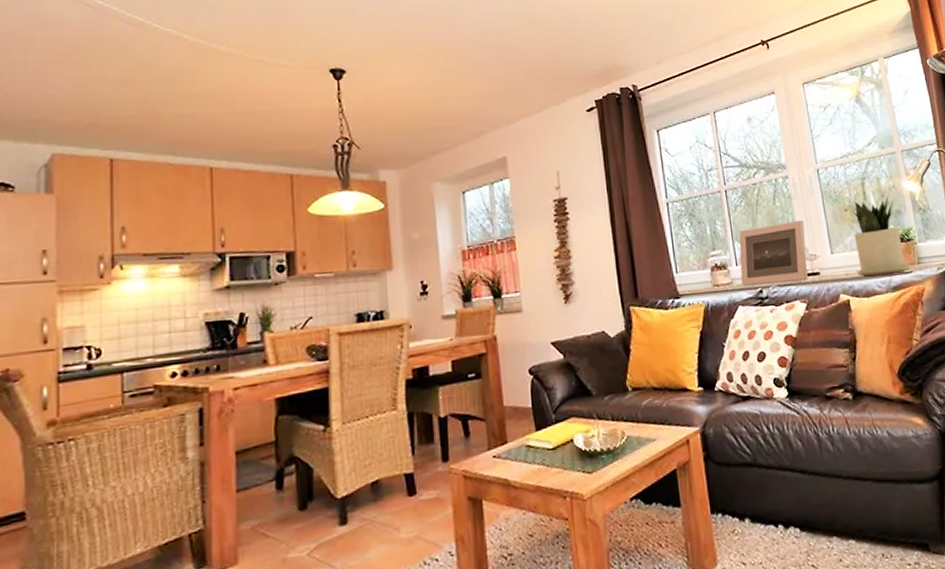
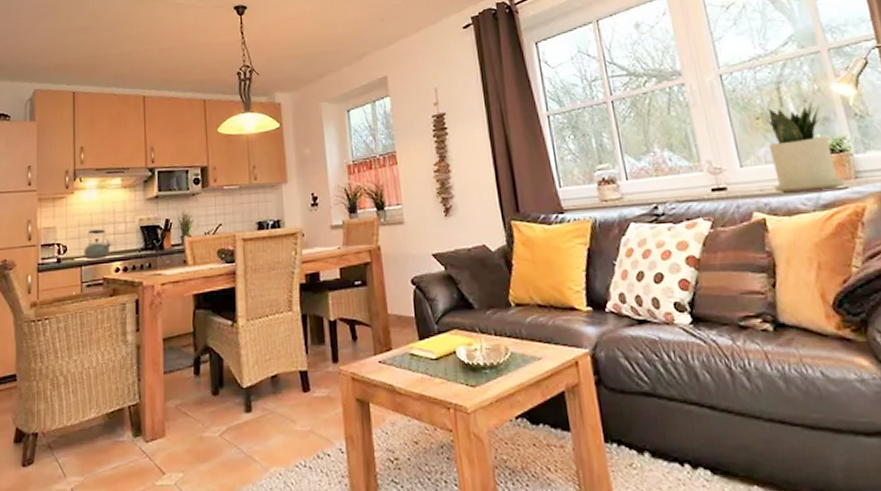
kettle: none [126,326,168,363] -> present [84,229,113,259]
picture frame: present [739,220,808,286] -> none [628,130,712,201]

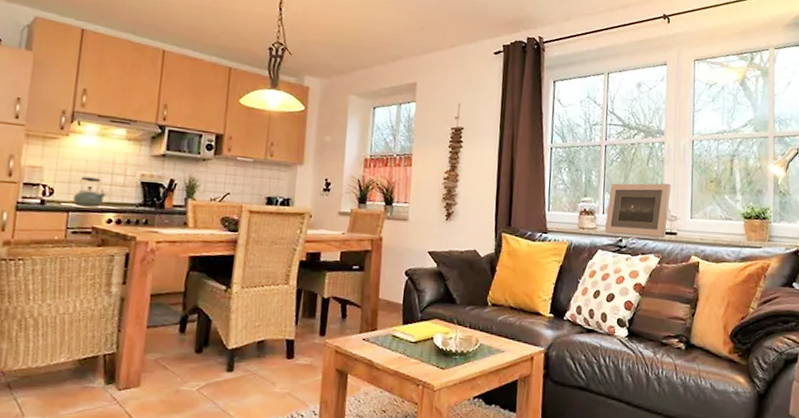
picture frame: none [628,130,712,201] -> present [604,183,671,238]
planter: present [766,101,846,192] -> none [710,175,762,246]

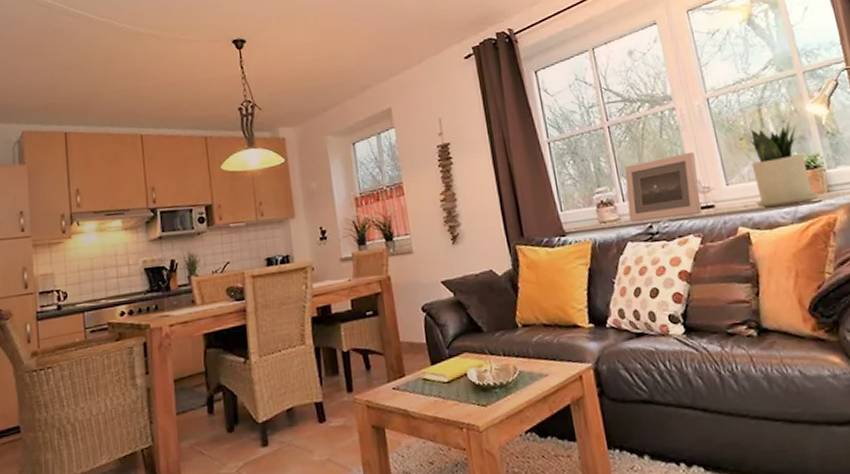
kettle: present [73,176,108,207] -> none [85,273,117,304]
planter: none [710,175,762,246] -> present [749,121,820,207]

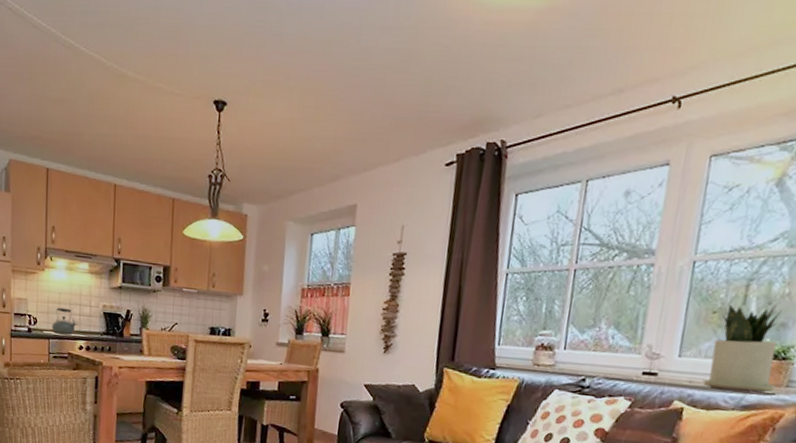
kettle: none [85,273,117,304] -> present [52,307,78,335]
picture frame: present [624,151,702,222] -> none [563,314,657,378]

